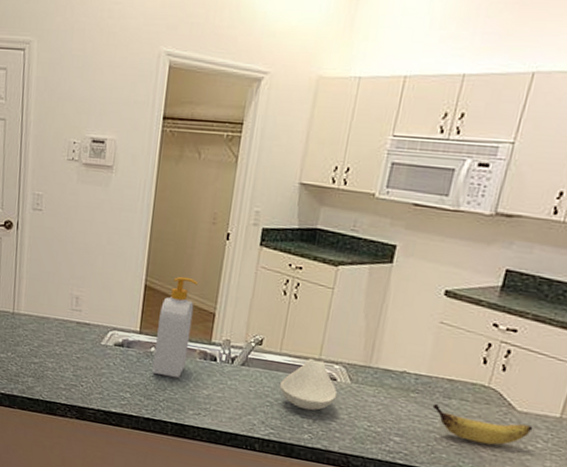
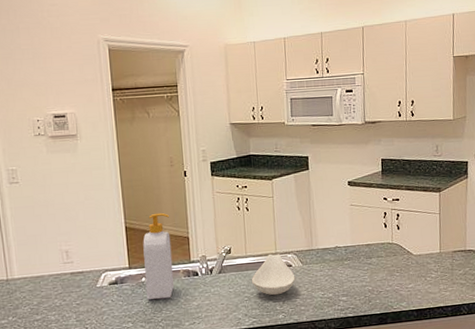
banana: present [432,403,533,445] -> none [361,263,427,286]

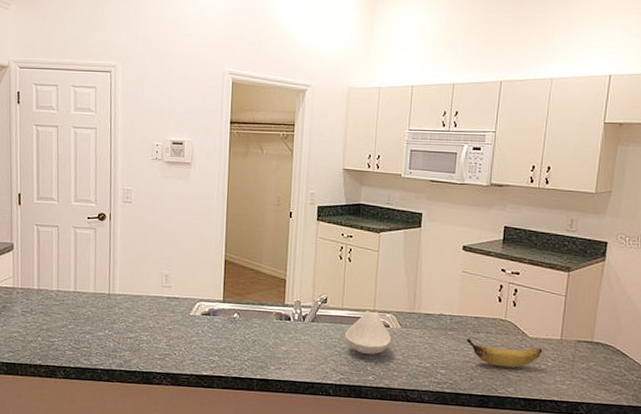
soap bottle: present [143,212,175,300] -> none [237,250,270,339]
banana: none [361,263,427,286] -> present [466,338,543,368]

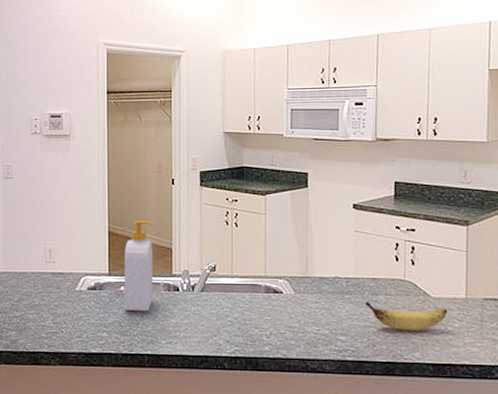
soap bottle: none [237,250,270,339] -> present [125,220,154,312]
spoon rest: present [344,310,392,355] -> none [236,276,286,324]

